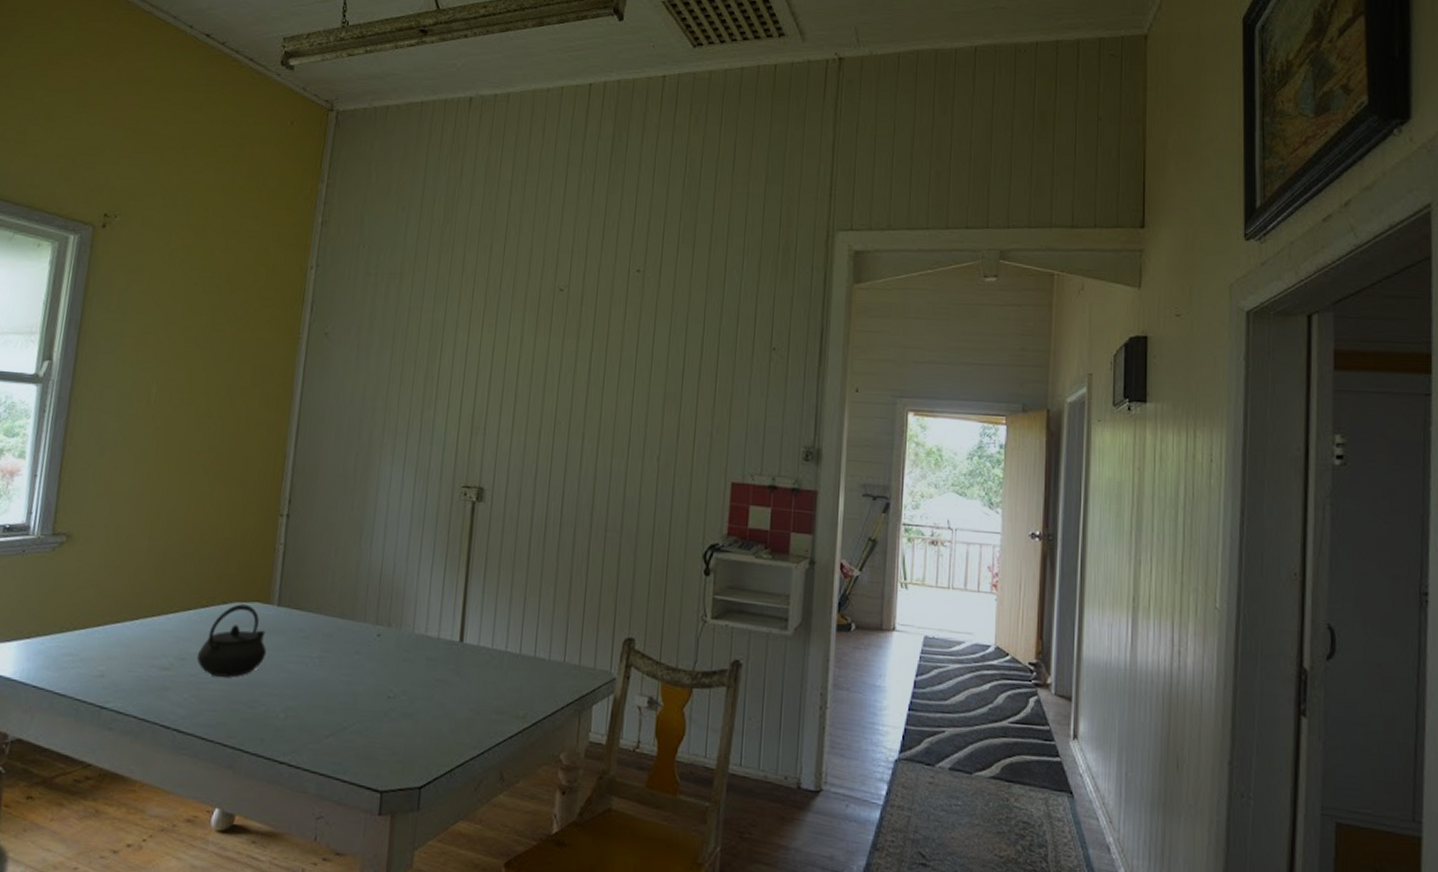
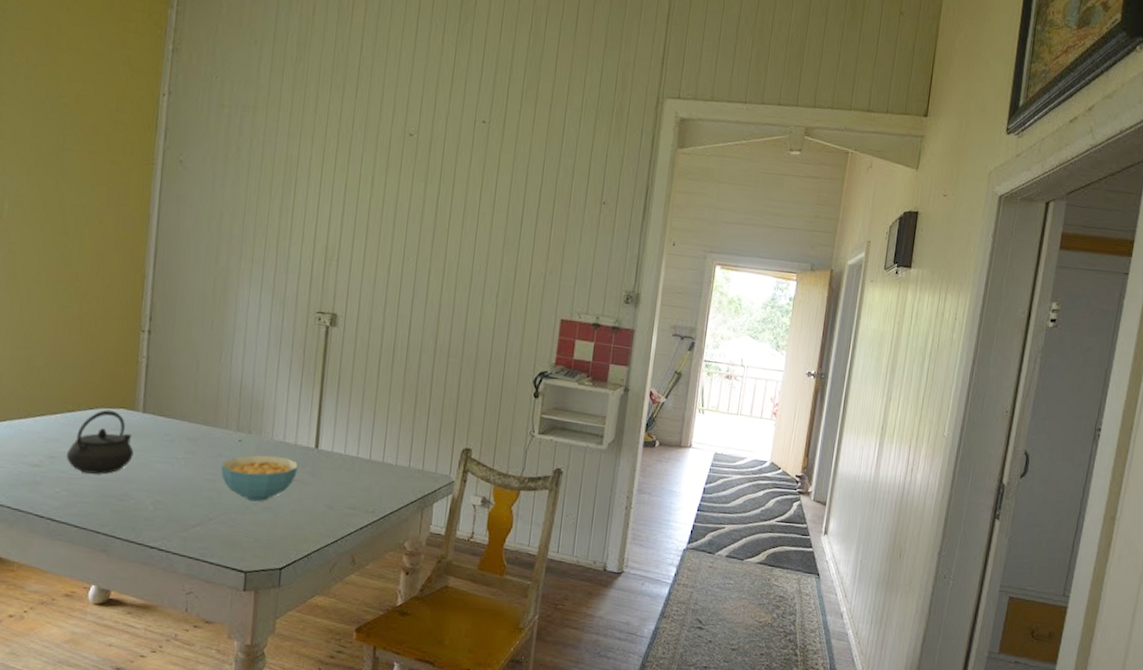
cereal bowl: none [357,651,441,707] -> present [221,455,298,502]

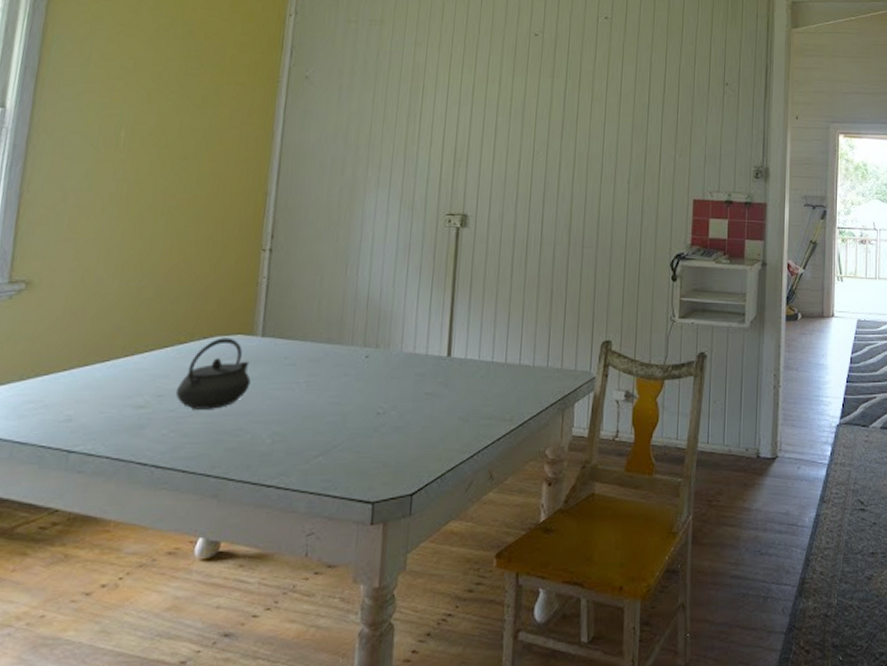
cereal bowl: present [221,455,298,502] -> none [346,369,429,422]

